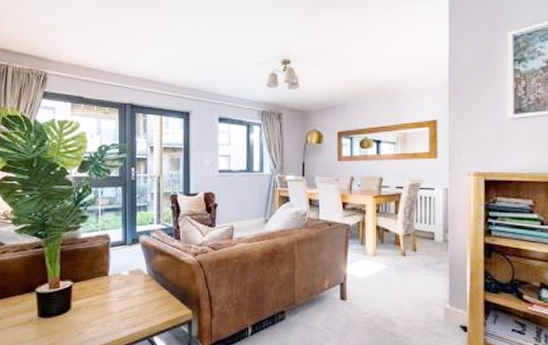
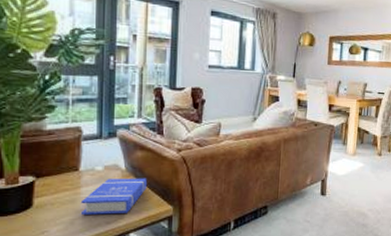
book: none [110,282,168,318] -> present [80,178,148,215]

